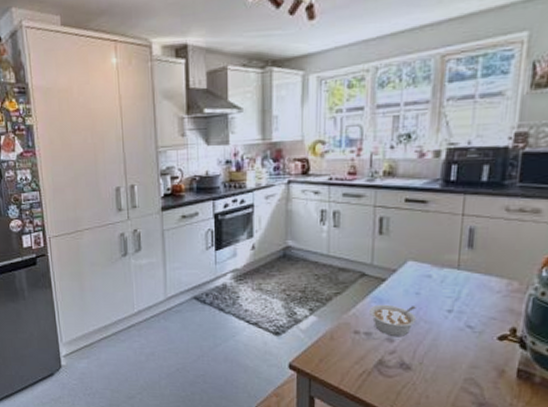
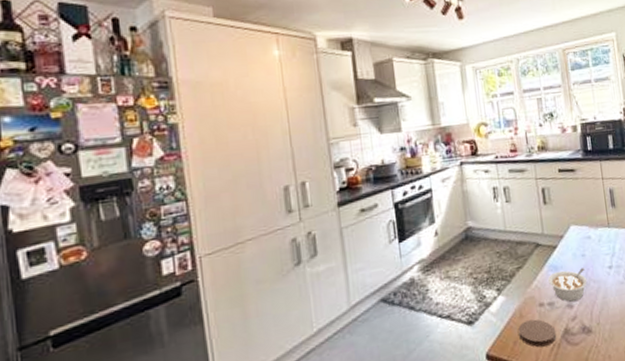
coaster: none [326,344,369,371] -> present [518,319,557,348]

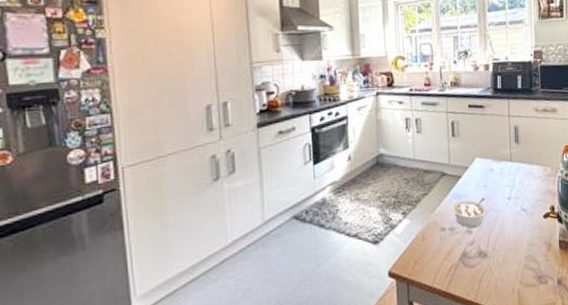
coaster: present [518,319,557,348] -> none [420,242,455,268]

